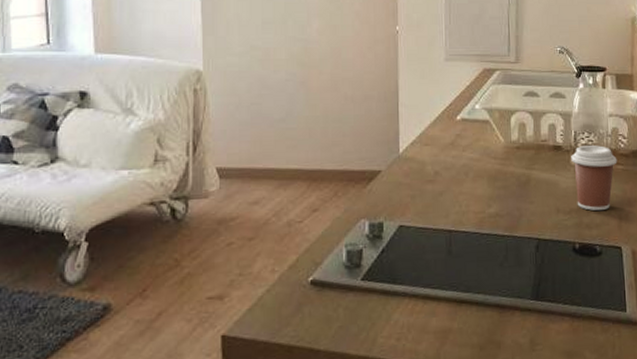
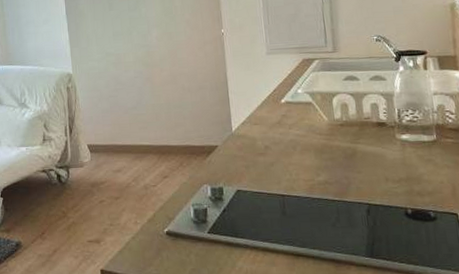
coffee cup: present [571,144,618,211] -> none [396,120,446,180]

